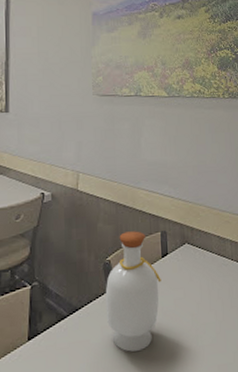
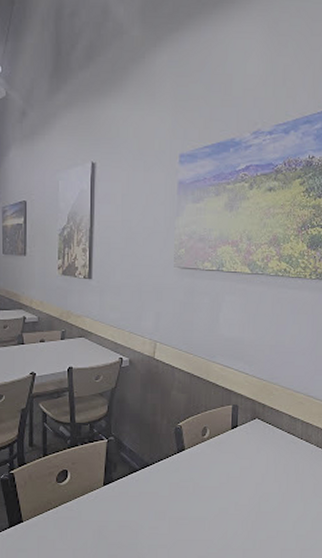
bottle: present [105,231,161,352] -> none [174,402,229,508]

